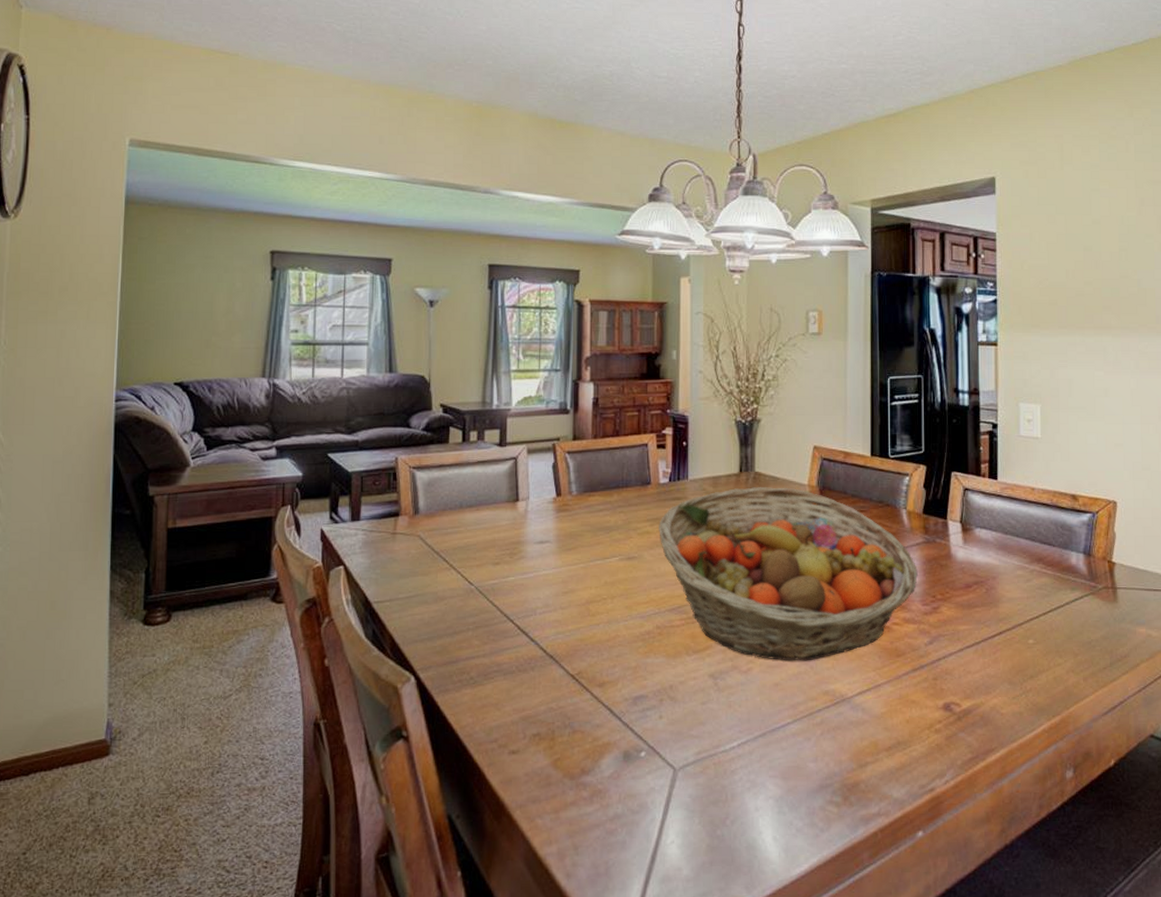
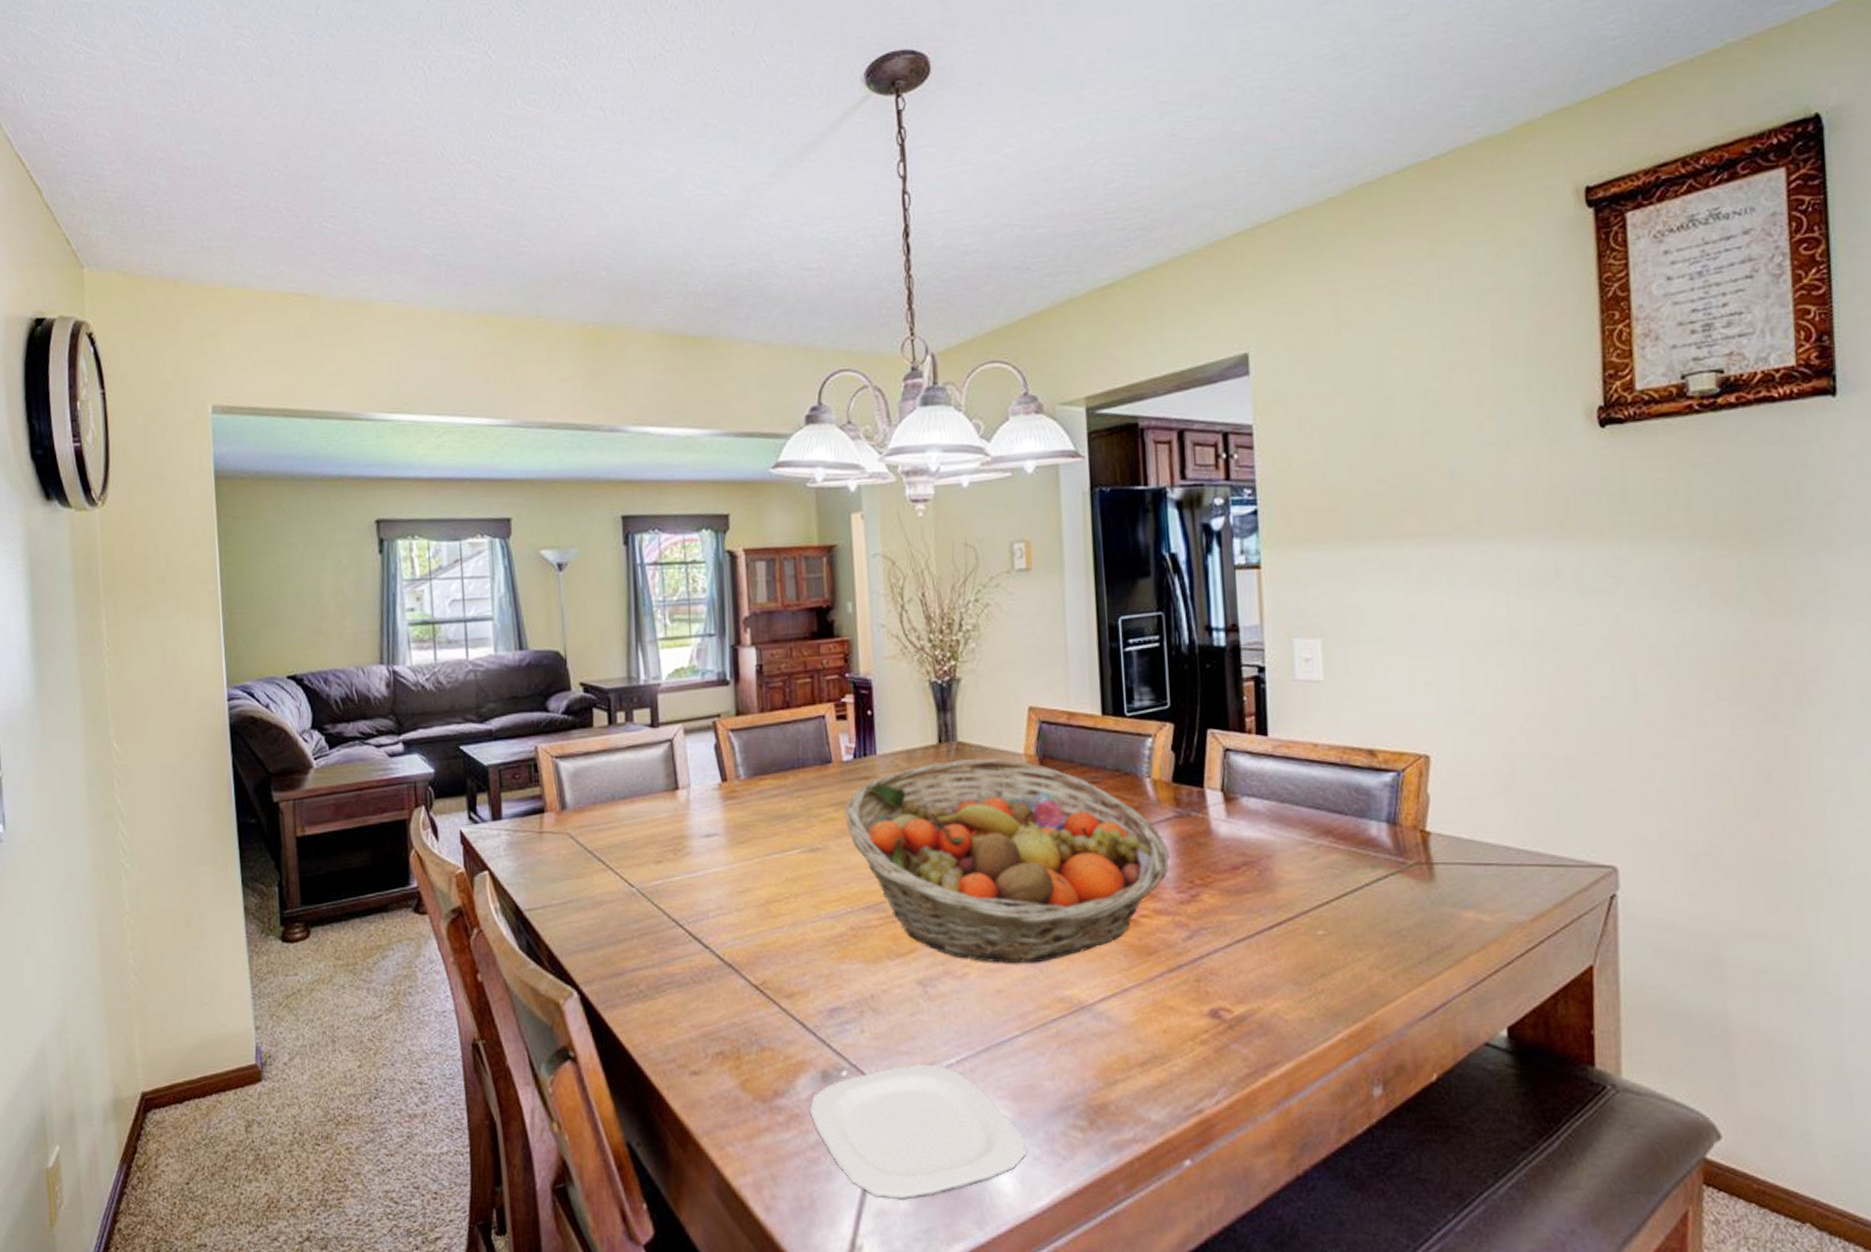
plate: none [611,747,790,867] -> present [810,1064,1026,1200]

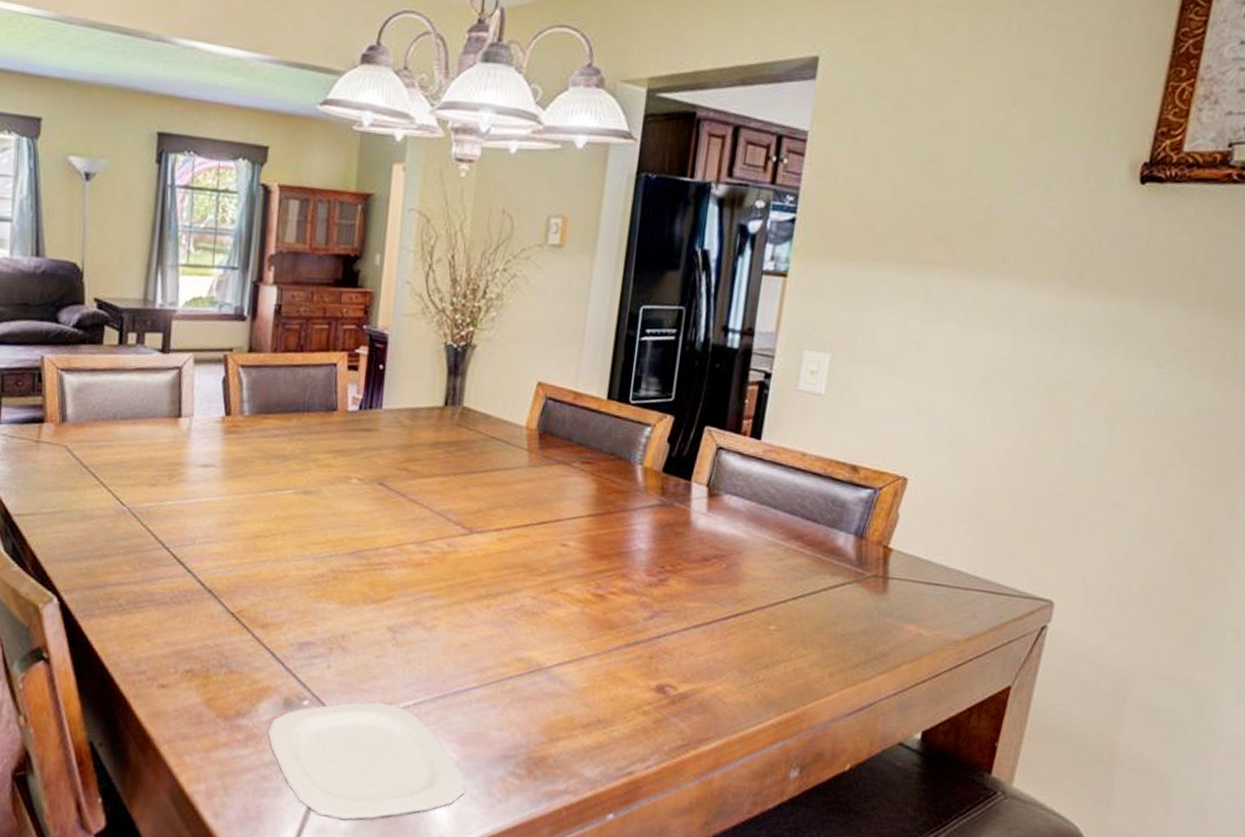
fruit basket: present [844,758,1169,964] -> none [342,424,647,624]

